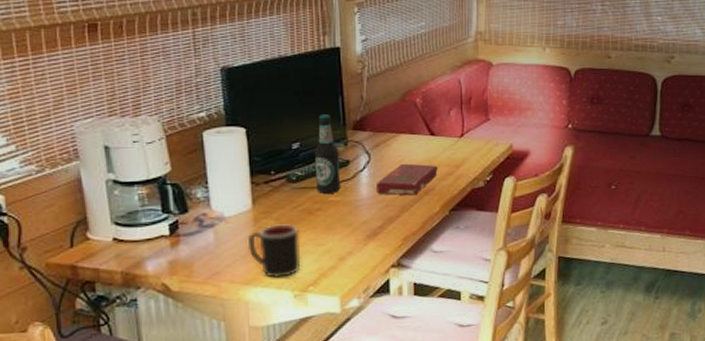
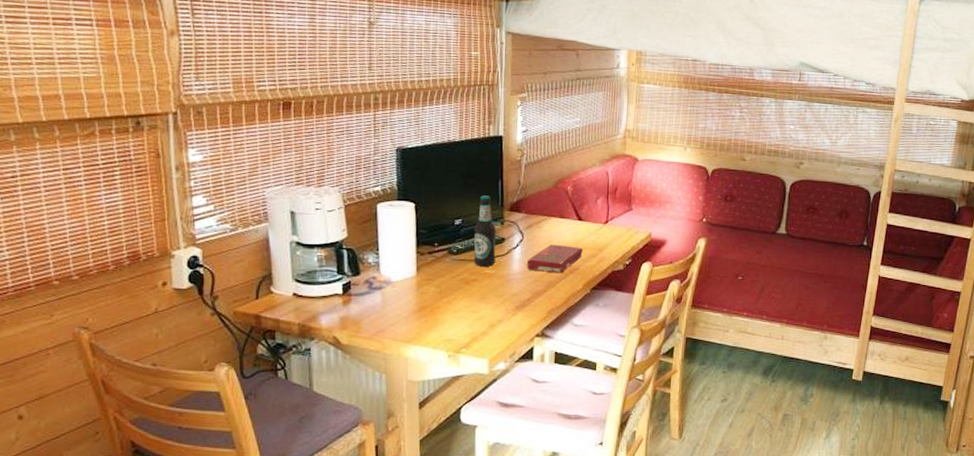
mug: present [247,224,301,278] -> none [410,291,456,338]

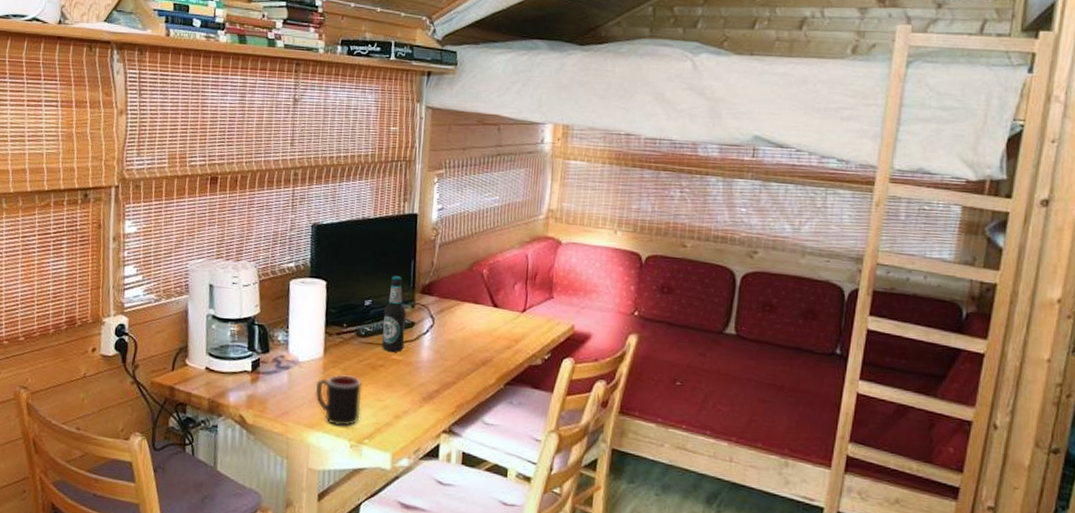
mug: none [410,291,456,338] -> present [315,374,362,427]
book: present [526,244,583,273] -> none [436,331,497,365]

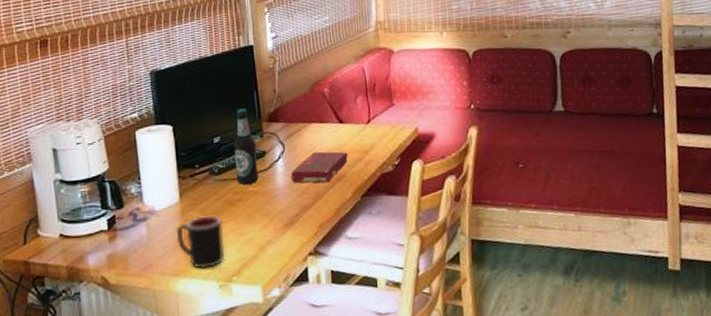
book: none [436,331,497,365] -> present [290,151,348,183]

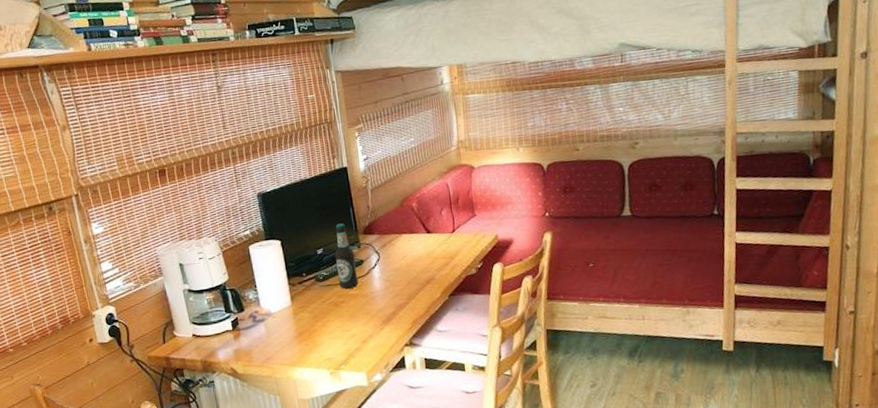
mug: present [176,215,225,268] -> none [291,315,333,359]
book: present [290,151,348,183] -> none [386,258,436,286]

